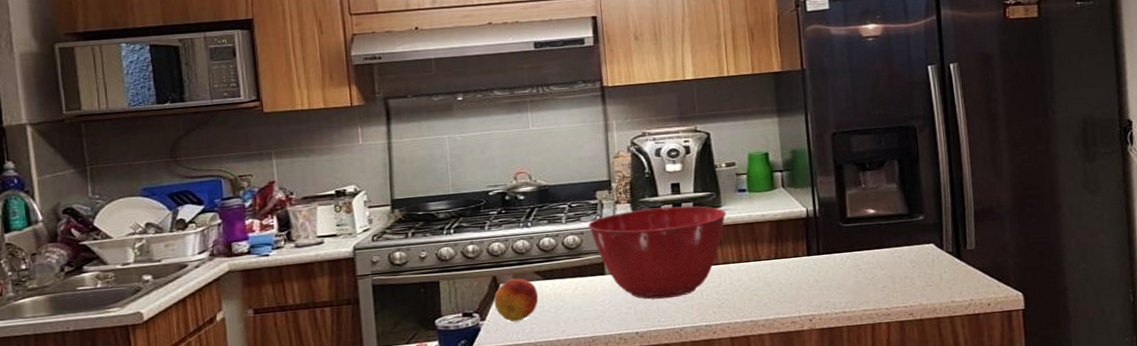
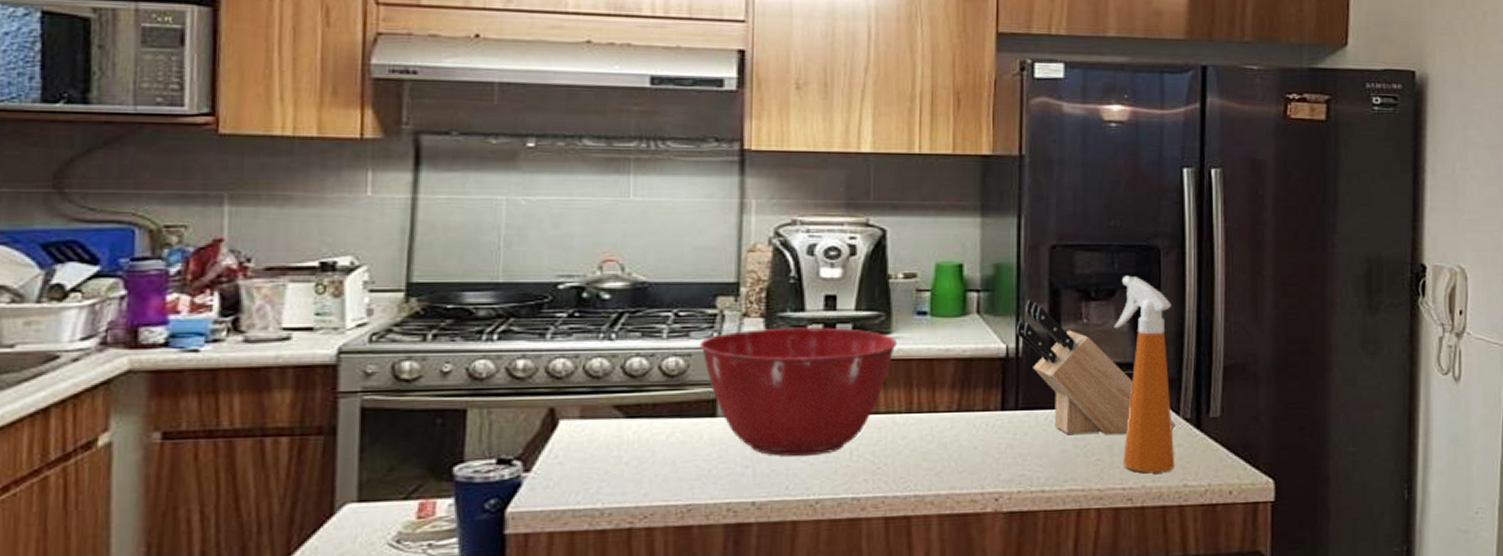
fruit: present [494,278,539,322] -> none [547,413,615,477]
knife block: none [812,174,941,270] -> present [1016,300,1175,434]
spray bottle: none [886,149,944,295] -> present [1114,275,1175,474]

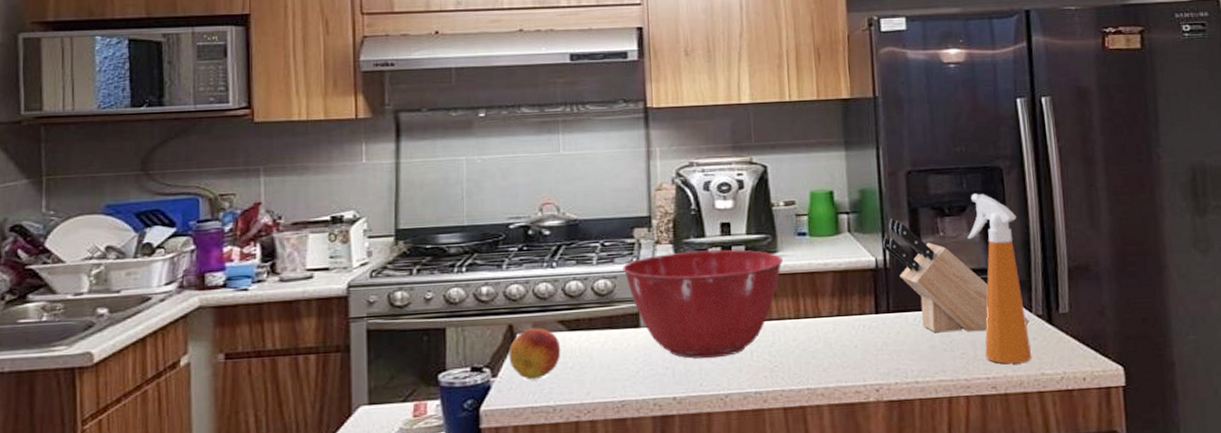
fruit: none [547,413,615,477] -> present [509,328,561,380]

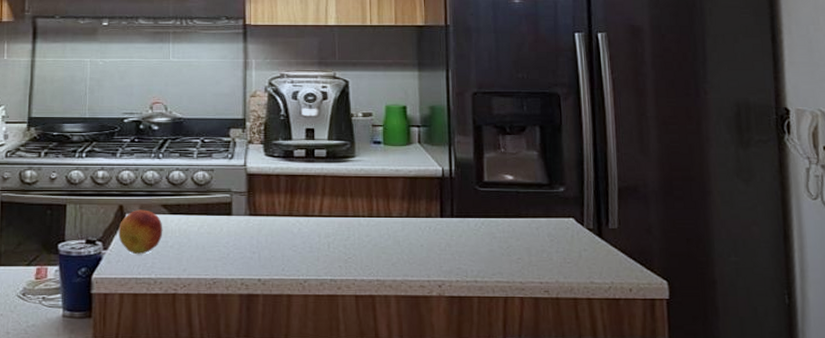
mixing bowl: present [623,249,783,359] -> none [219,151,359,247]
knife block: present [882,218,1029,332] -> none [449,134,581,239]
spray bottle: present [967,193,1032,364] -> none [526,115,583,271]

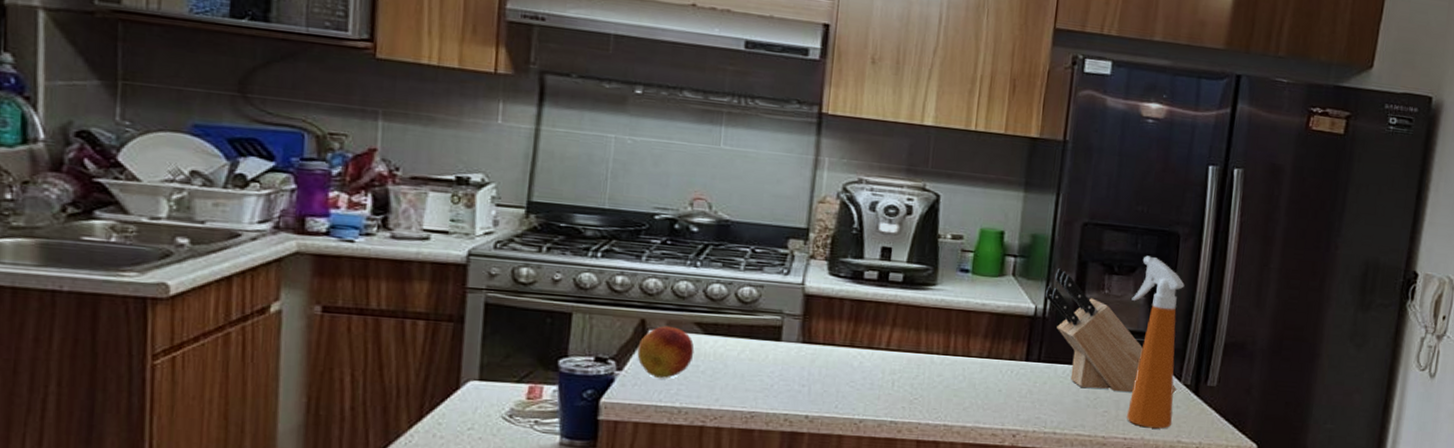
knife block: none [449,134,581,239] -> present [1044,268,1177,394]
spray bottle: none [526,115,583,271] -> present [1127,255,1185,429]

